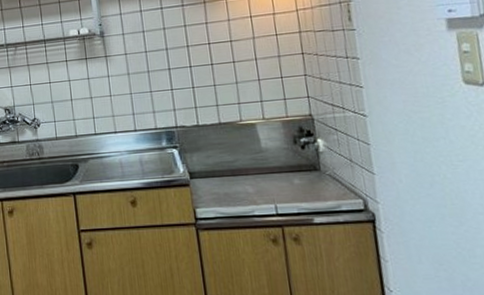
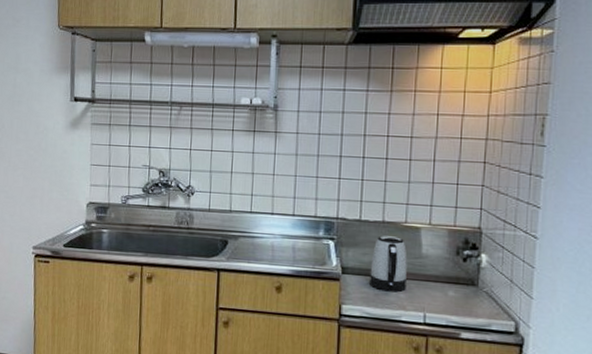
kettle: none [215,135,253,190] -> present [370,235,407,293]

